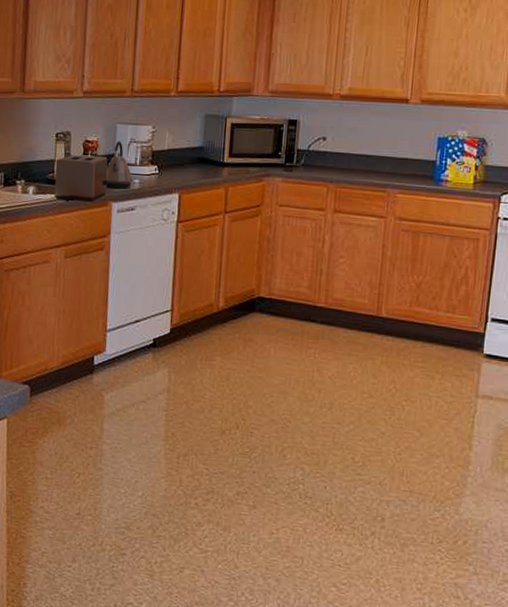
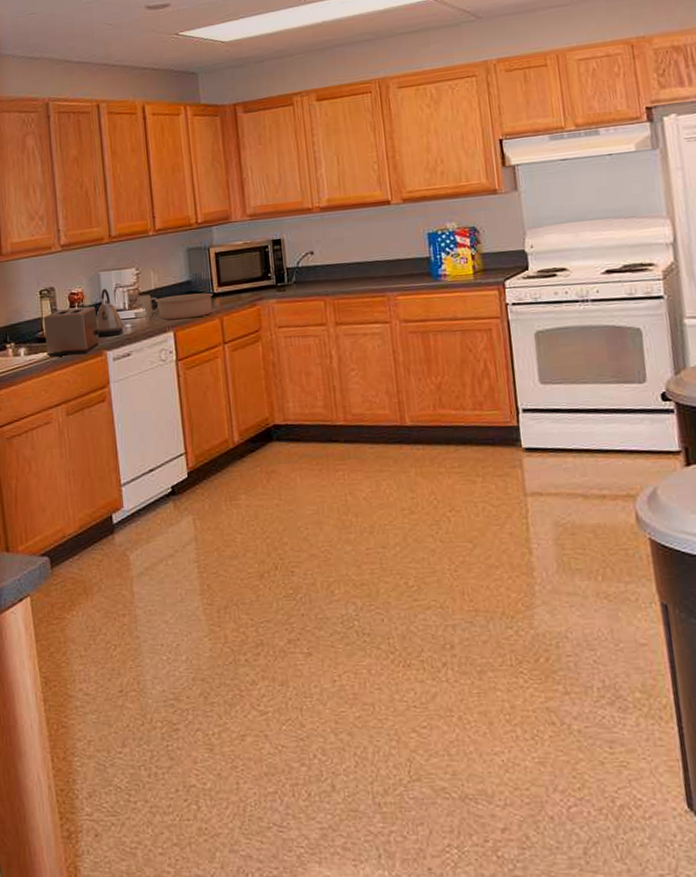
mug: none [143,154,169,176] -> present [133,295,159,319]
bowl: none [165,158,223,184] -> present [154,292,213,320]

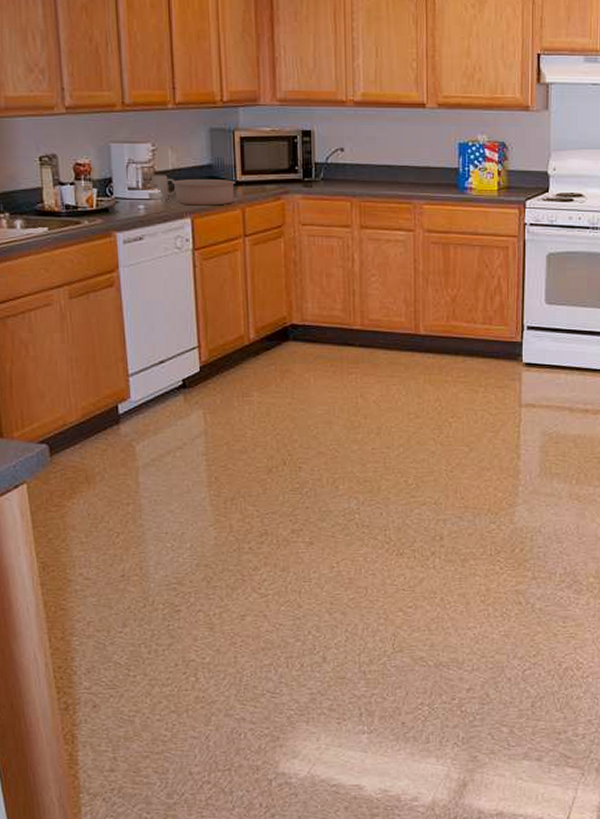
toaster: present [43,307,100,357] -> none [43,180,109,234]
kettle: present [95,288,124,338] -> none [104,162,137,218]

